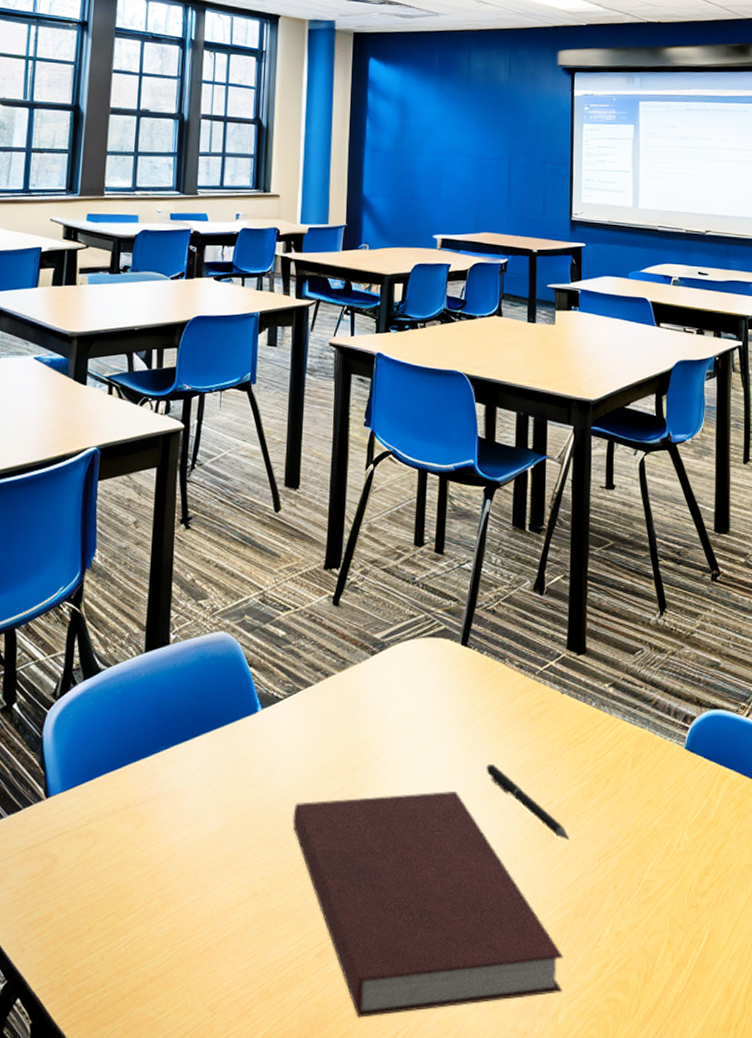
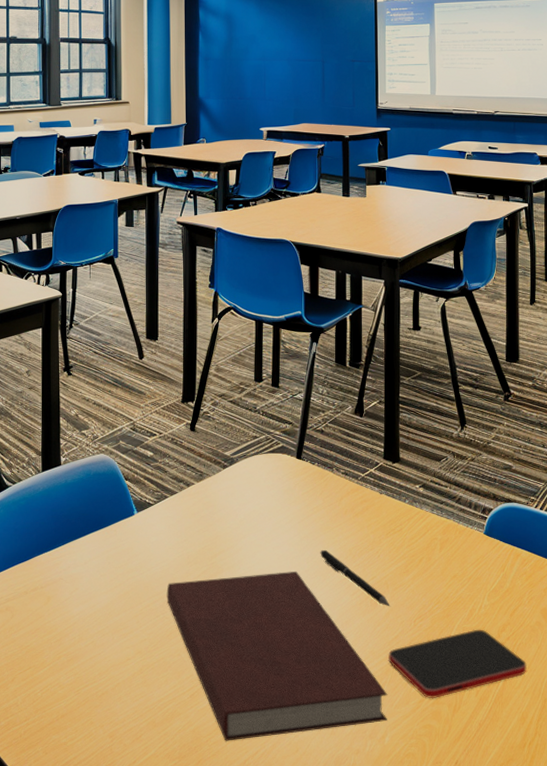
smartphone: none [566,872,734,964] -> present [388,629,527,699]

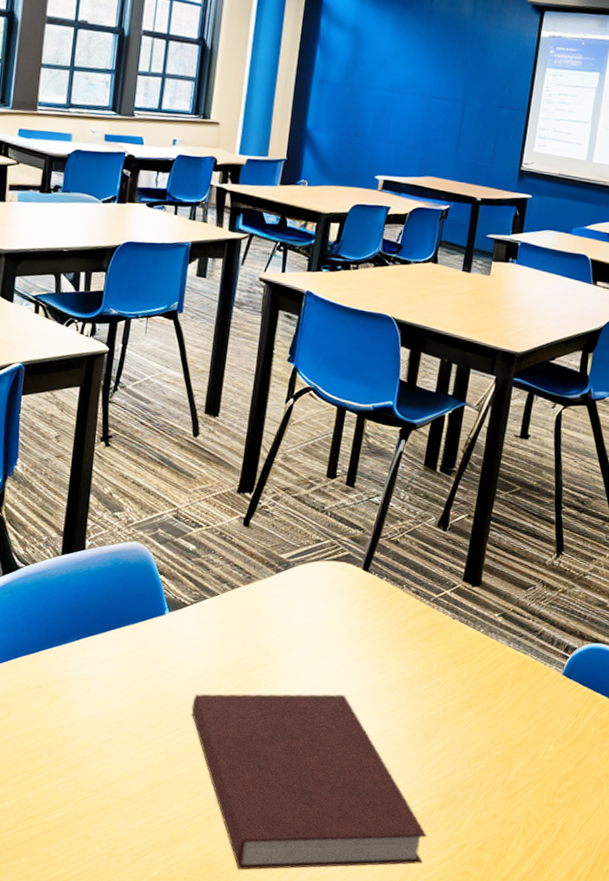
pen: present [320,549,391,607] -> none [374,674,446,744]
smartphone: present [388,629,527,699] -> none [433,775,586,845]

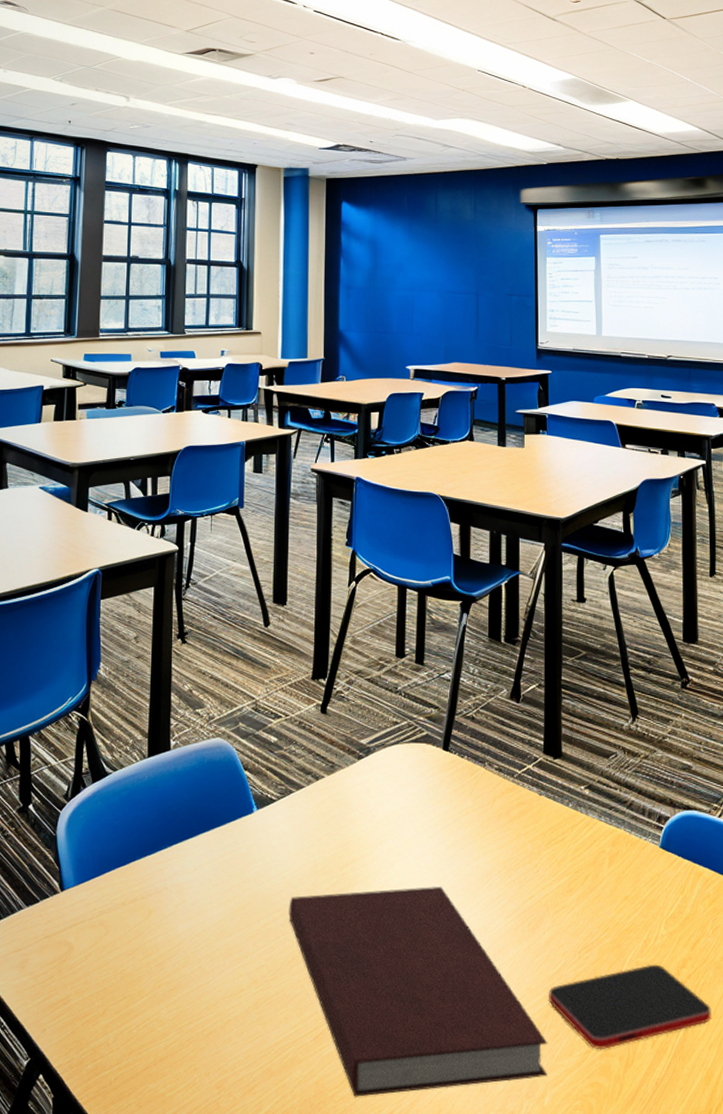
smartphone: none [433,775,586,845] -> present [549,964,711,1050]

